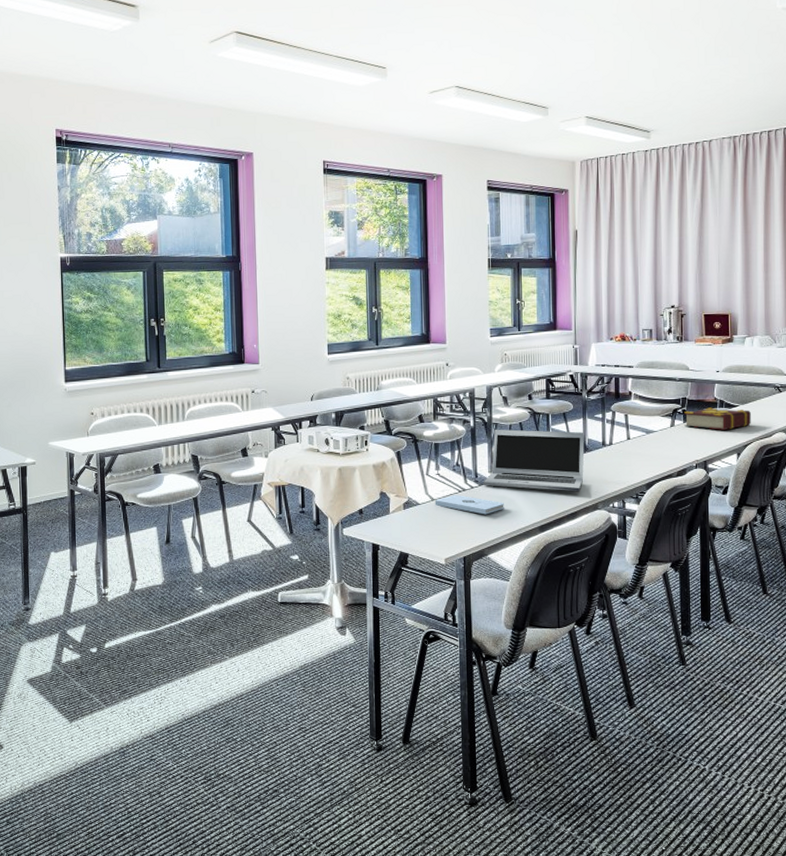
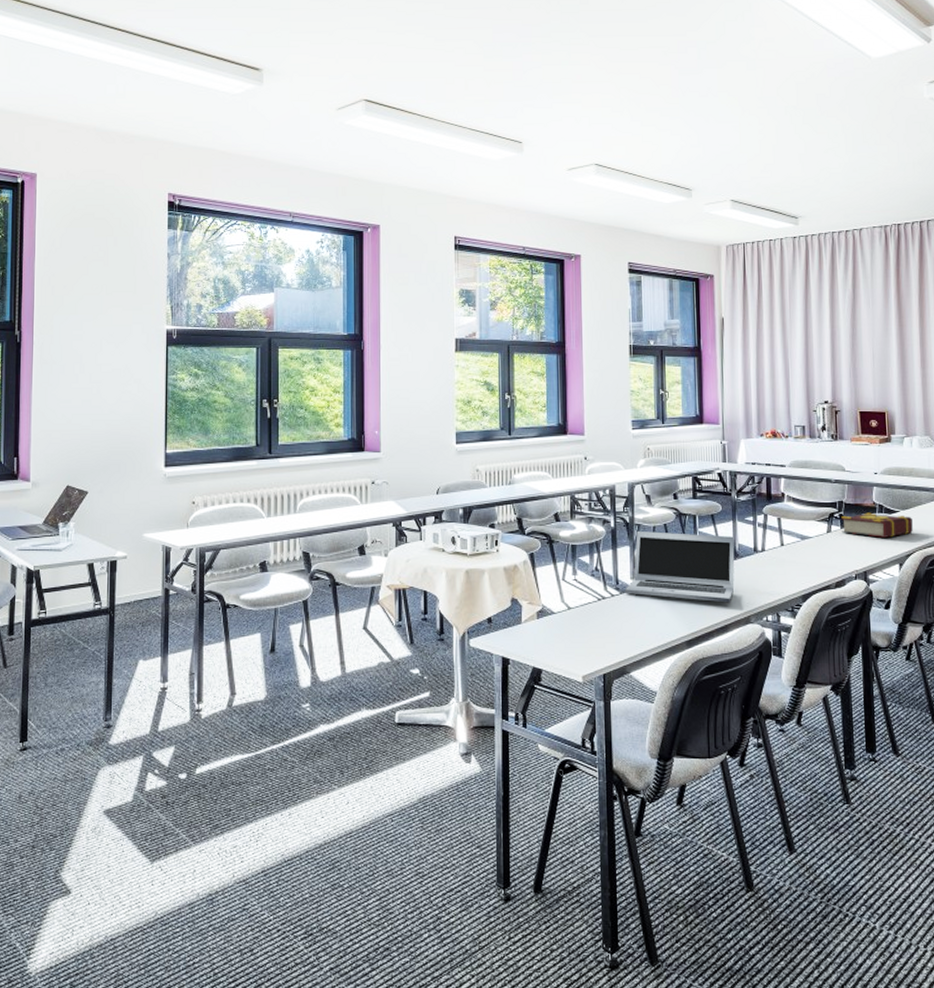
notepad: present [434,495,504,515] -> none [571,604,648,627]

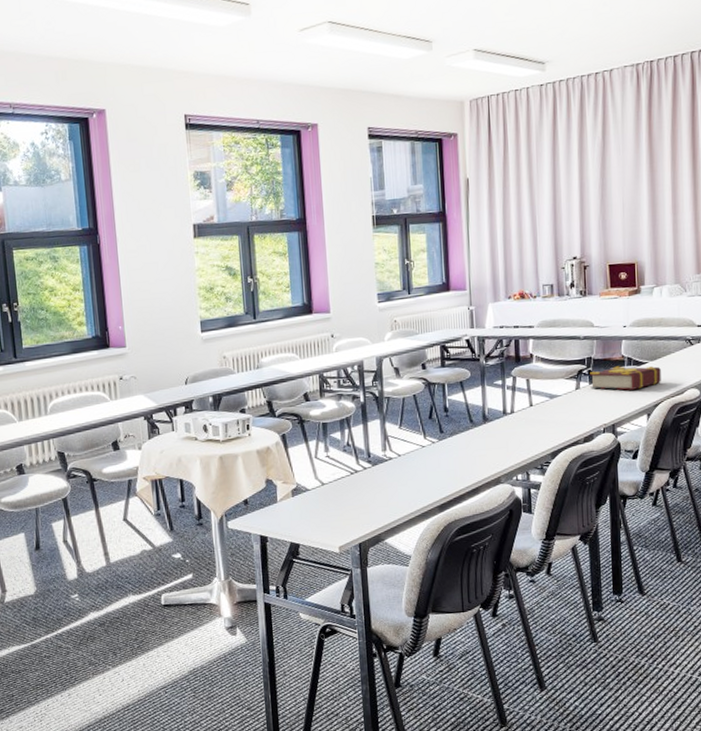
laptop: present [624,530,735,603] -> none [376,401,485,466]

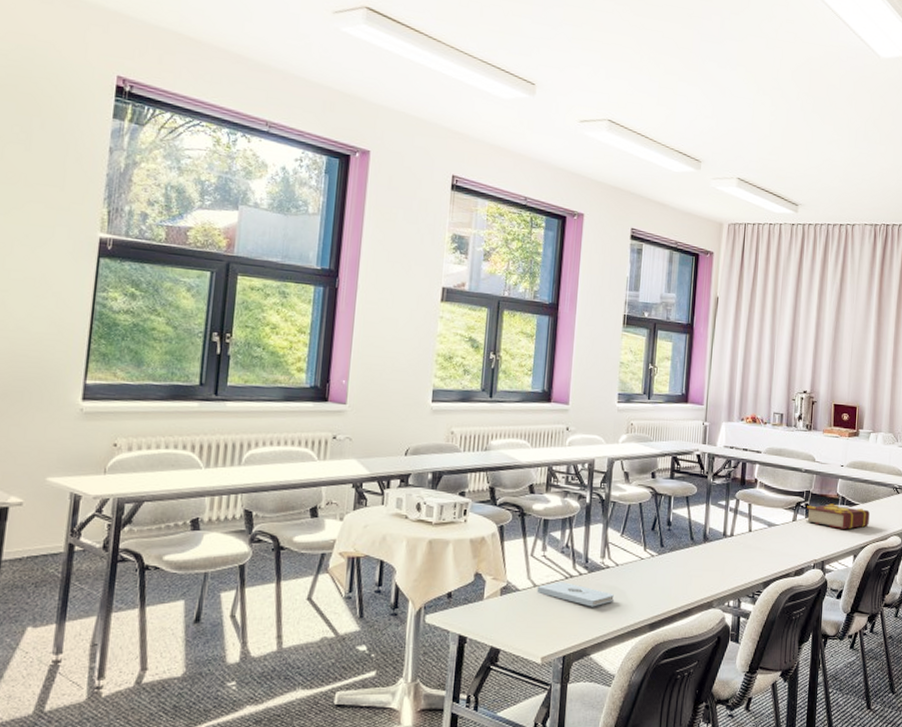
notepad: none [325,477,400,497] -> present [537,582,614,607]

